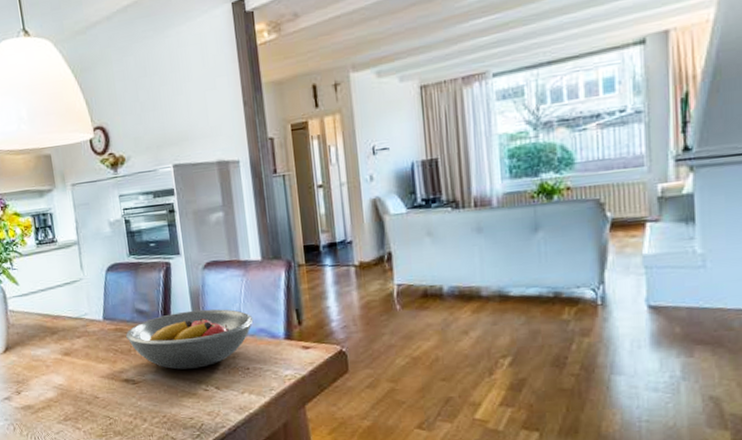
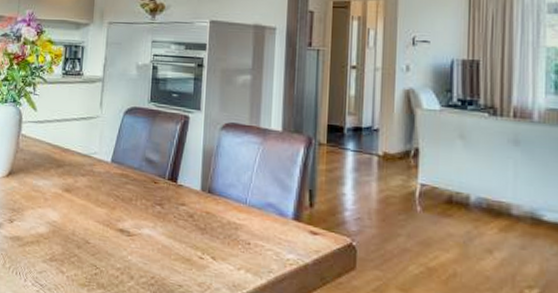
fruit bowl: present [126,309,254,370] -> none [130,169,264,233]

